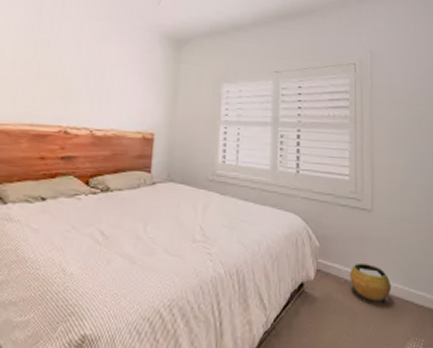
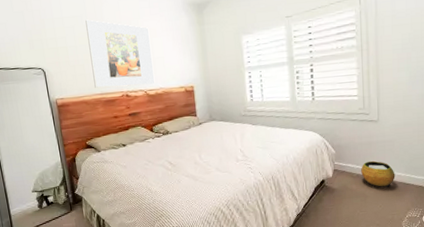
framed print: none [25,32,113,124] -> present [85,19,155,88]

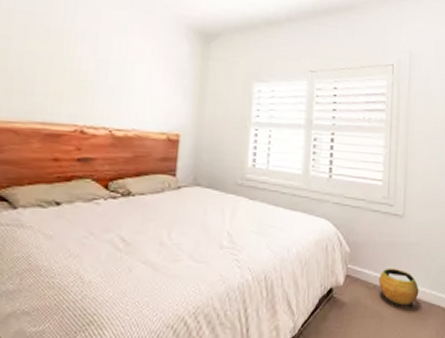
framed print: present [85,19,155,88] -> none [35,20,135,123]

